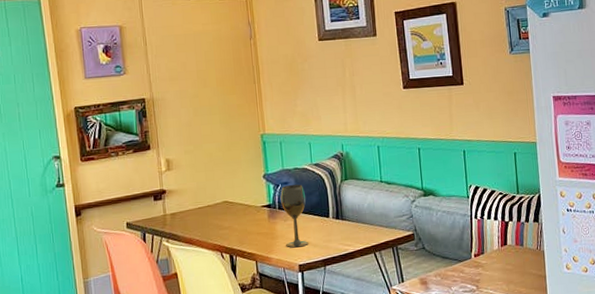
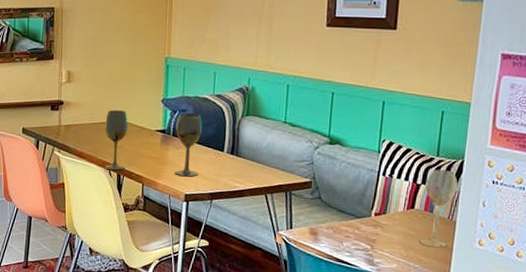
wine glass: none [211,191,237,253] -> present [104,110,128,171]
wineglass: none [512,205,541,279] -> present [419,170,458,249]

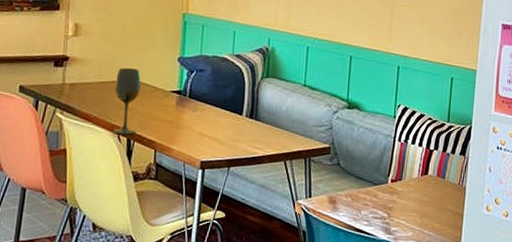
wine glass: present [175,113,203,177] -> none [190,73,221,143]
wineglass: present [419,170,458,249] -> none [432,135,467,215]

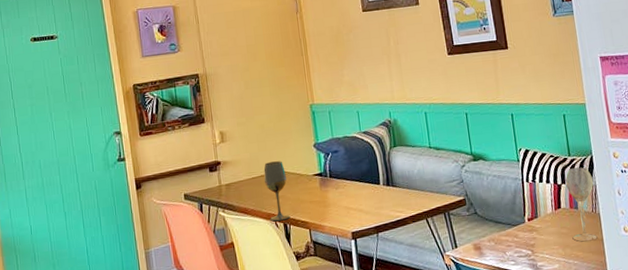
wineglass: none [432,135,467,215] -> present [565,167,598,242]

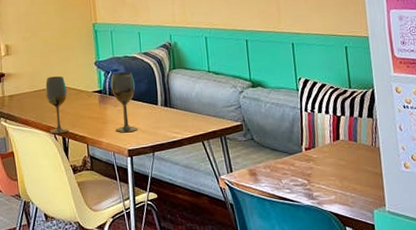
wine glass: none [331,152,361,216] -> present [111,72,138,133]
wineglass: present [565,167,598,242] -> none [345,100,377,176]

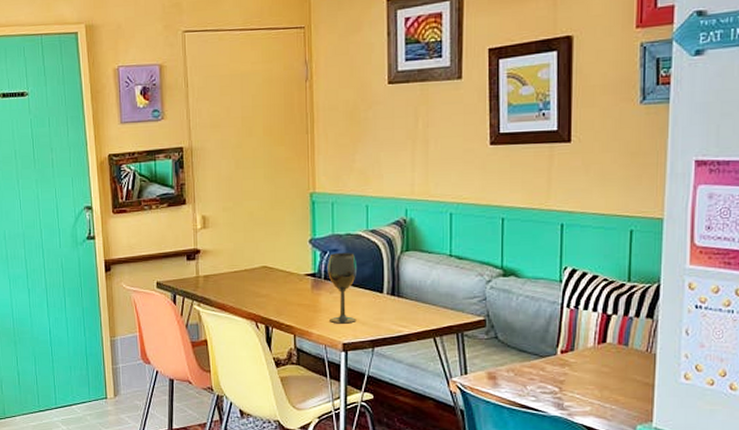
wine glass: present [45,76,69,135] -> none [248,255,274,322]

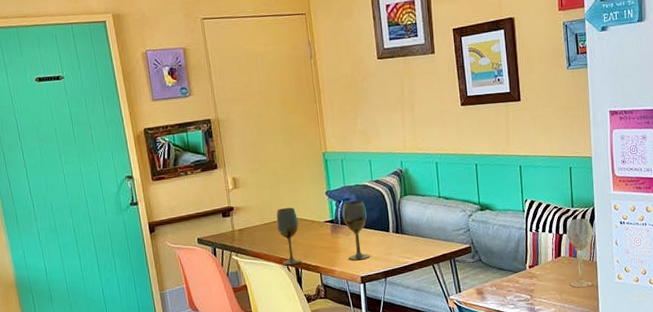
wine glass: none [248,255,274,322] -> present [276,207,302,266]
wineglass: none [614,297,656,386] -> present [566,218,594,288]

